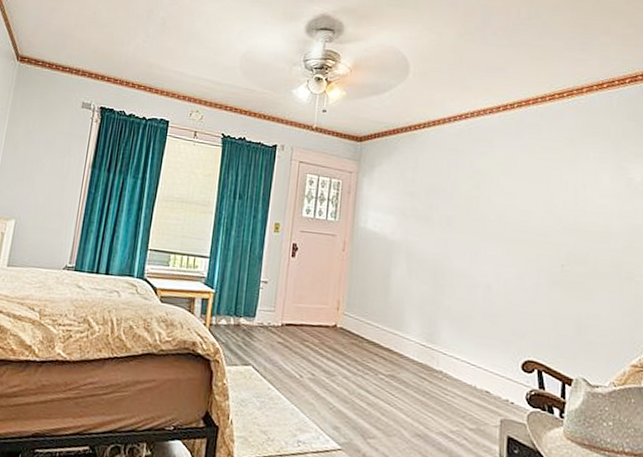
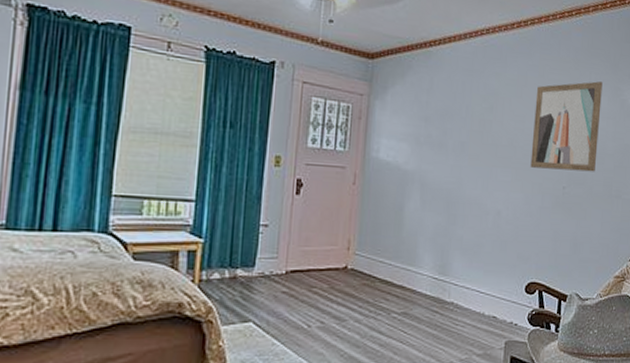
wall art: none [523,159,603,251] -> present [530,81,603,172]

